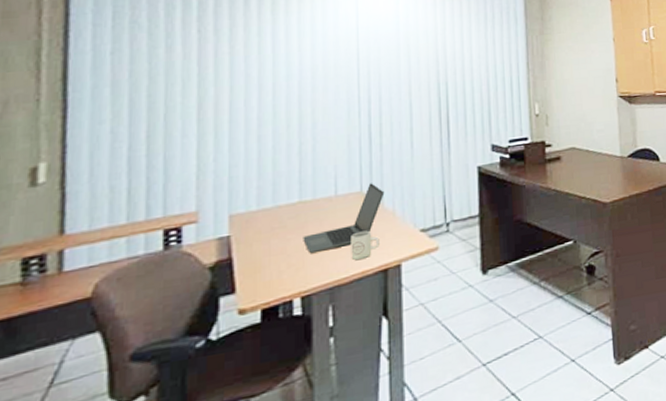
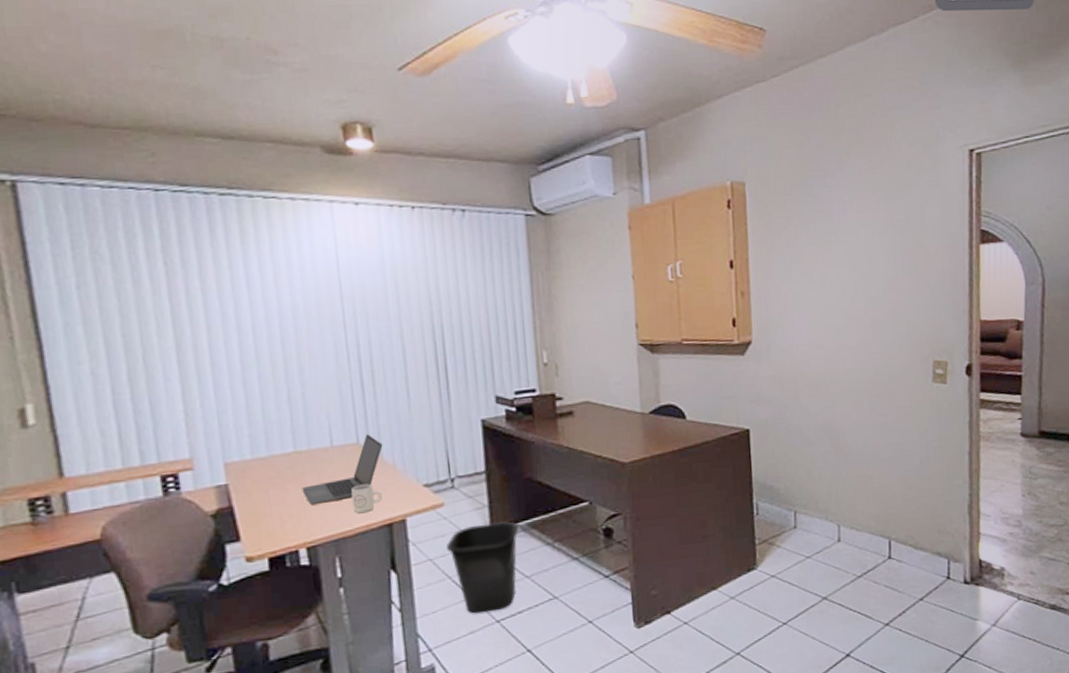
waste bin: none [439,263,508,358] -> present [447,521,519,614]

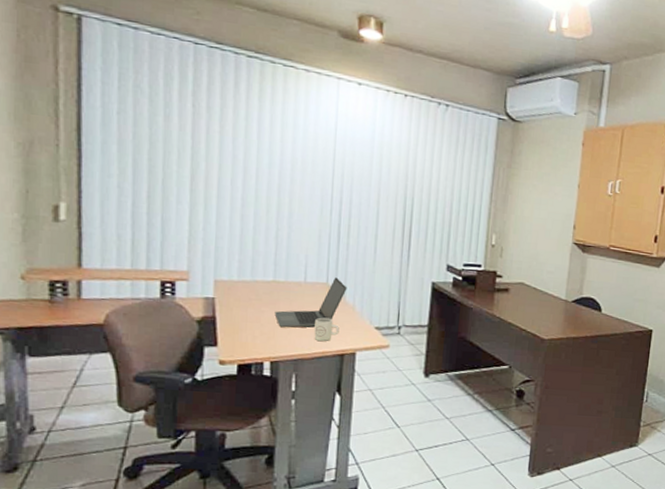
waste bin: present [447,521,519,614] -> none [385,368,447,441]

